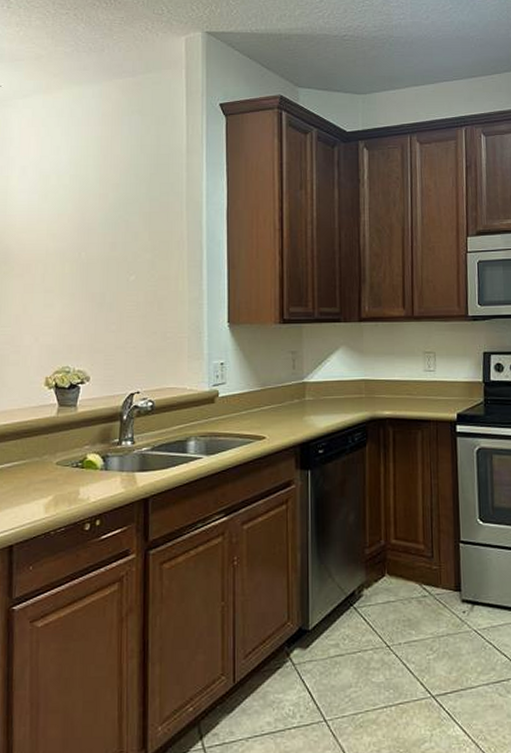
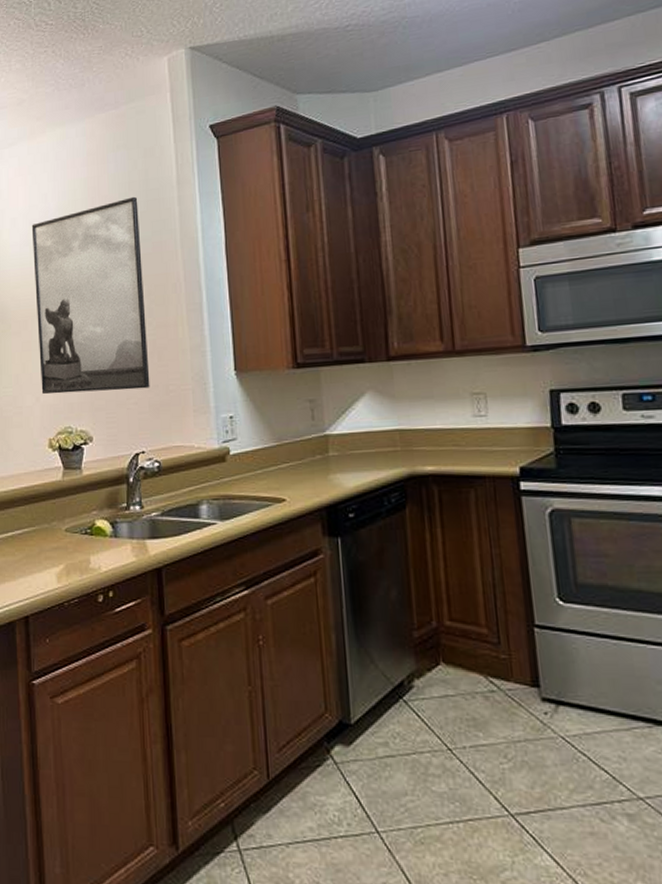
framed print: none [41,159,149,335] -> present [31,196,150,395]

